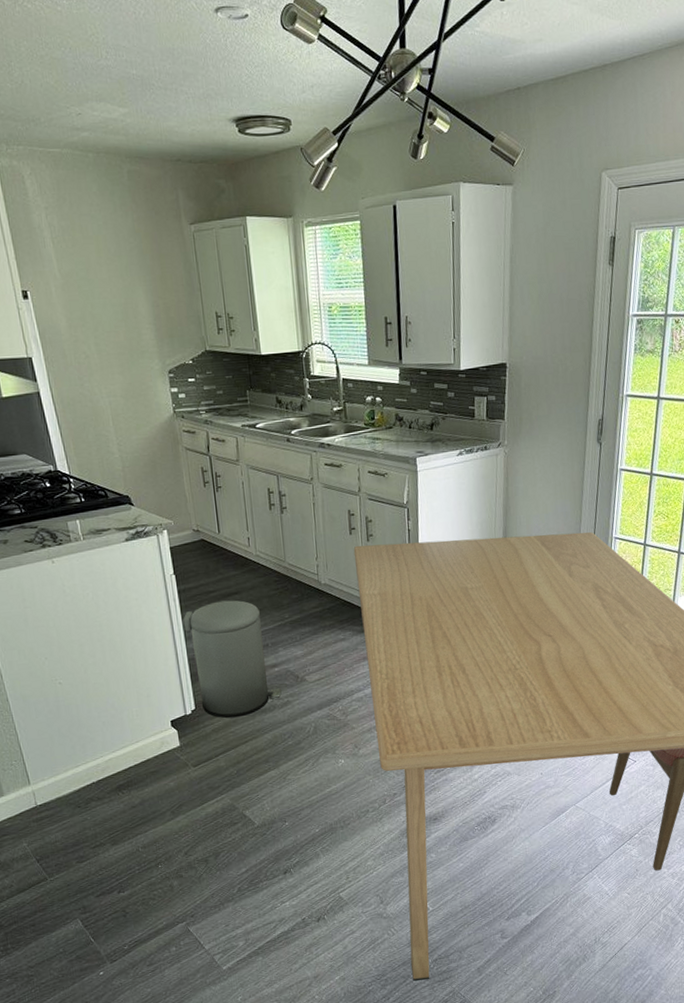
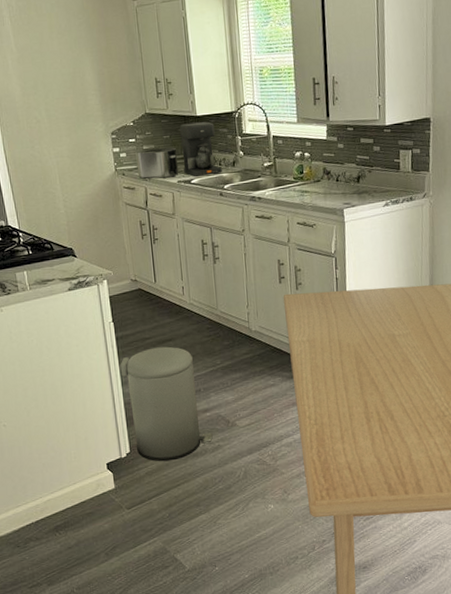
toaster: none [195,388,243,423] -> present [135,147,179,179]
coffee maker: none [243,361,289,422] -> present [180,121,222,178]

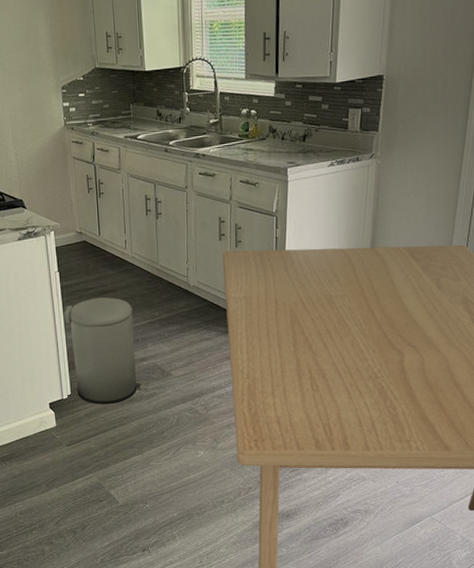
toaster: present [135,147,179,179] -> none [84,102,126,134]
coffee maker: present [180,121,222,178] -> none [128,77,168,133]

